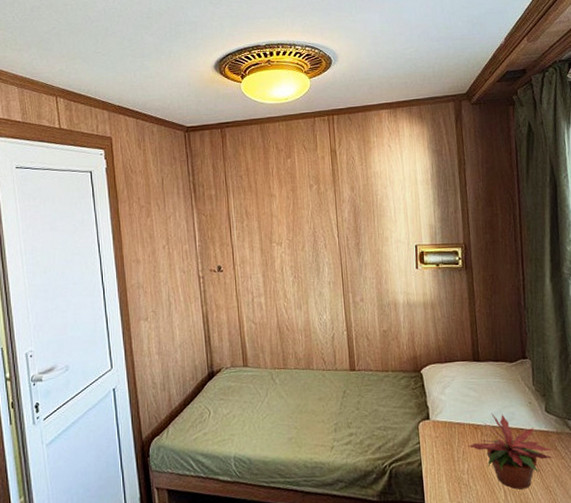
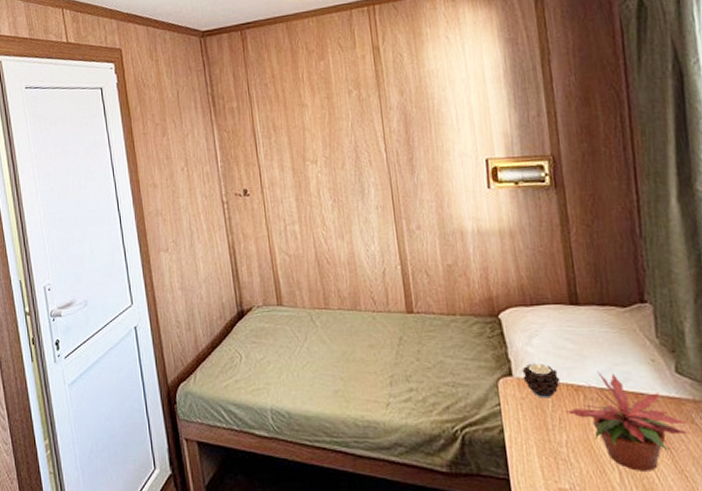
candle: none [437,408,465,436] -> present [522,363,561,398]

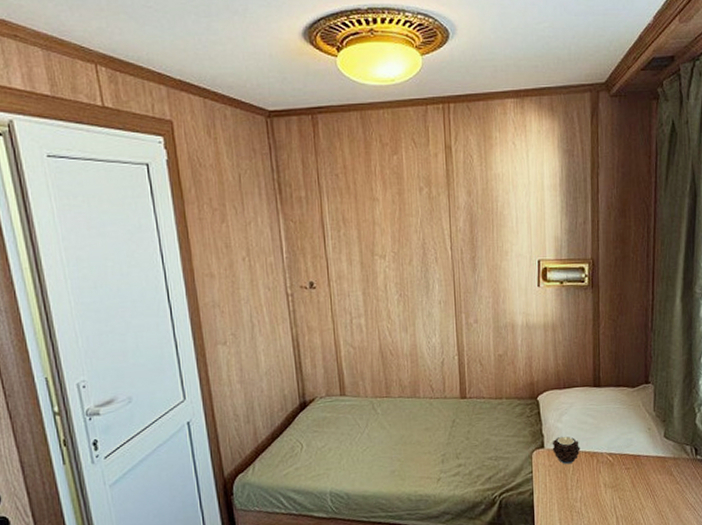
potted plant: present [566,370,689,471] -> none [583,439,667,515]

